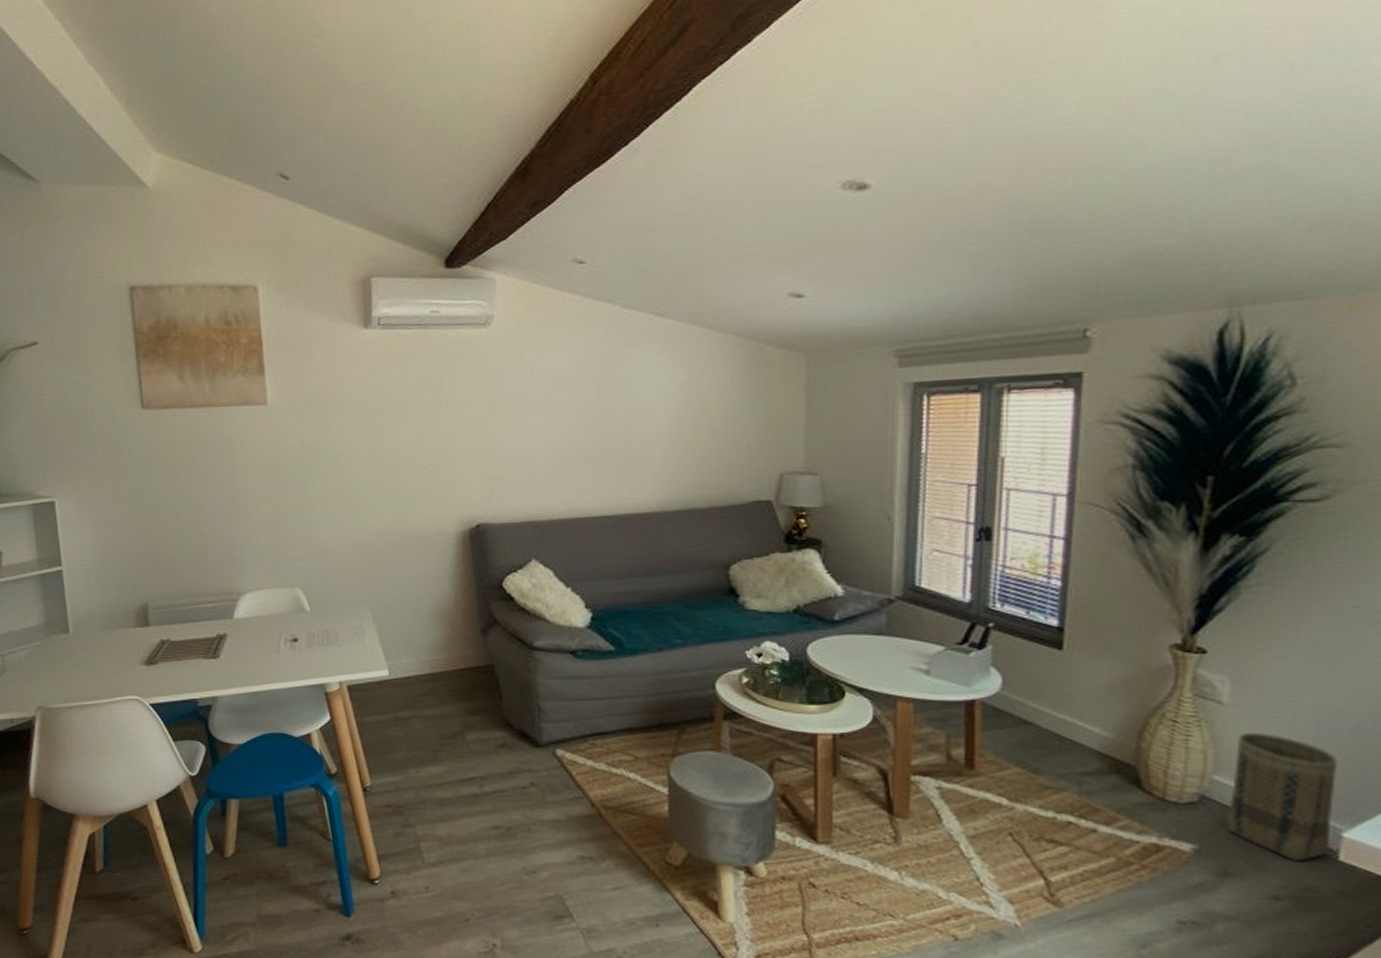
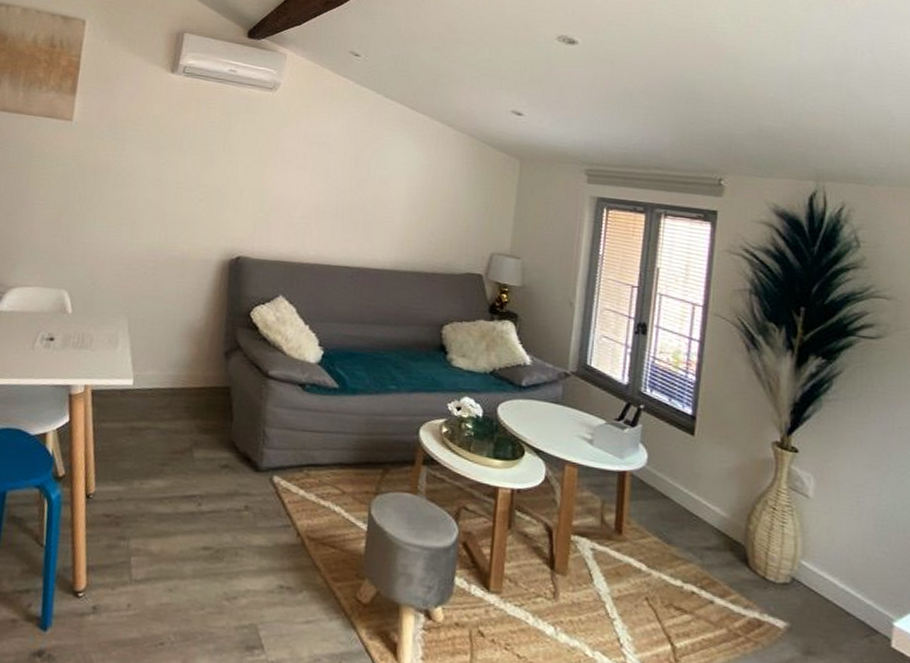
basket: present [1226,732,1338,861] -> none [810,525,890,645]

